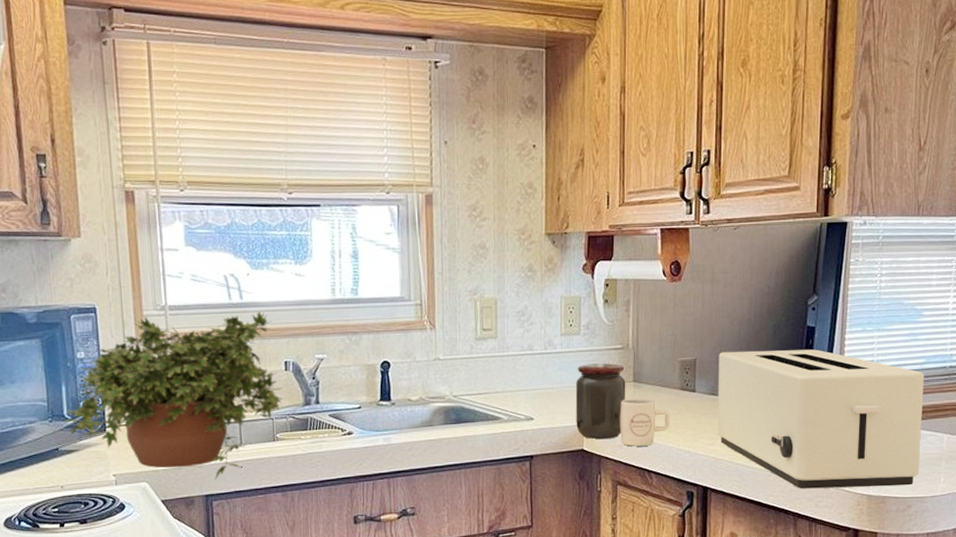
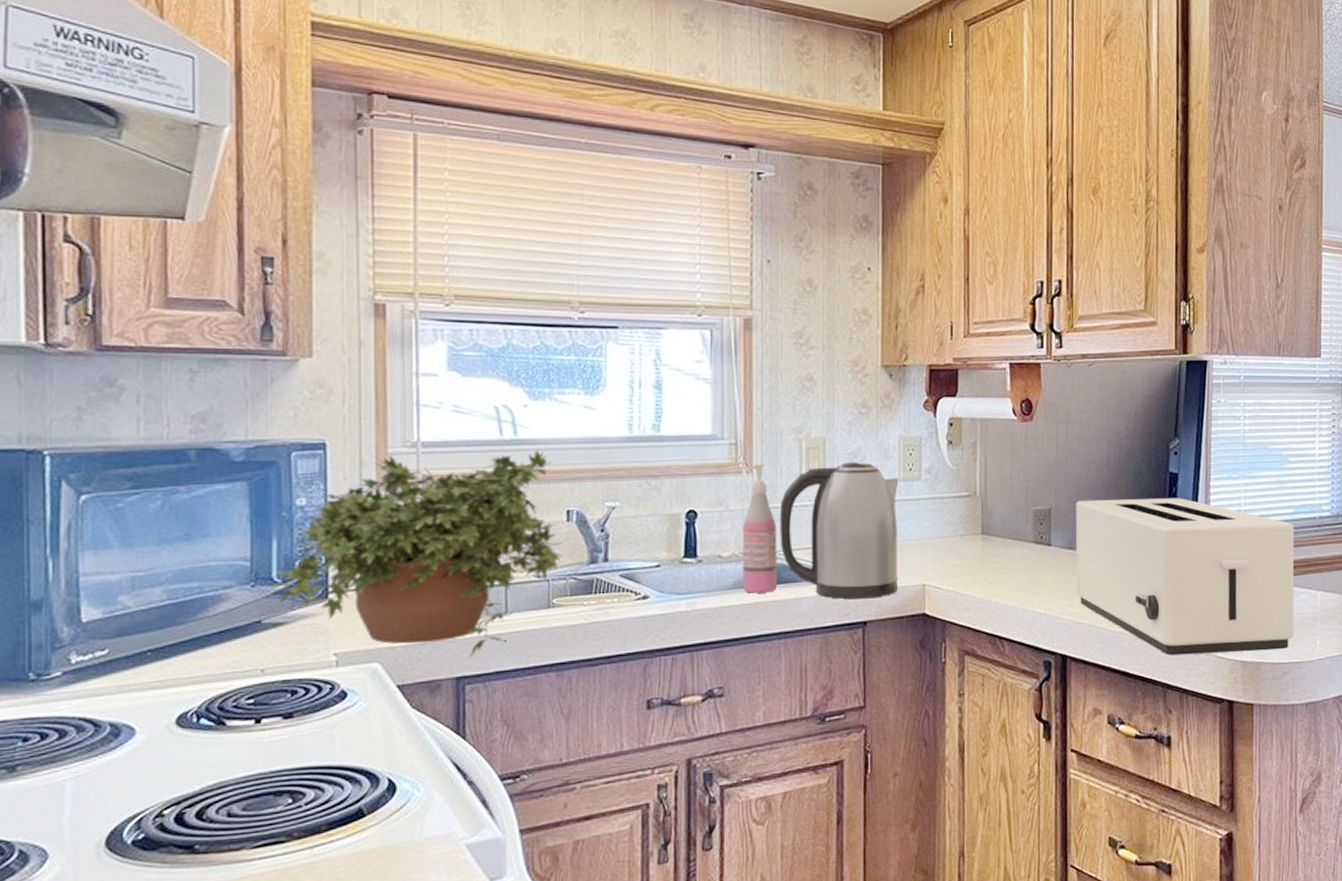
soap dispenser: none [424,321,458,431] -> present [739,463,778,593]
kettle: none [458,318,561,437] -> present [779,461,899,599]
jar: present [575,363,626,440] -> none [915,513,974,602]
mug: present [619,398,670,447] -> none [966,553,1024,609]

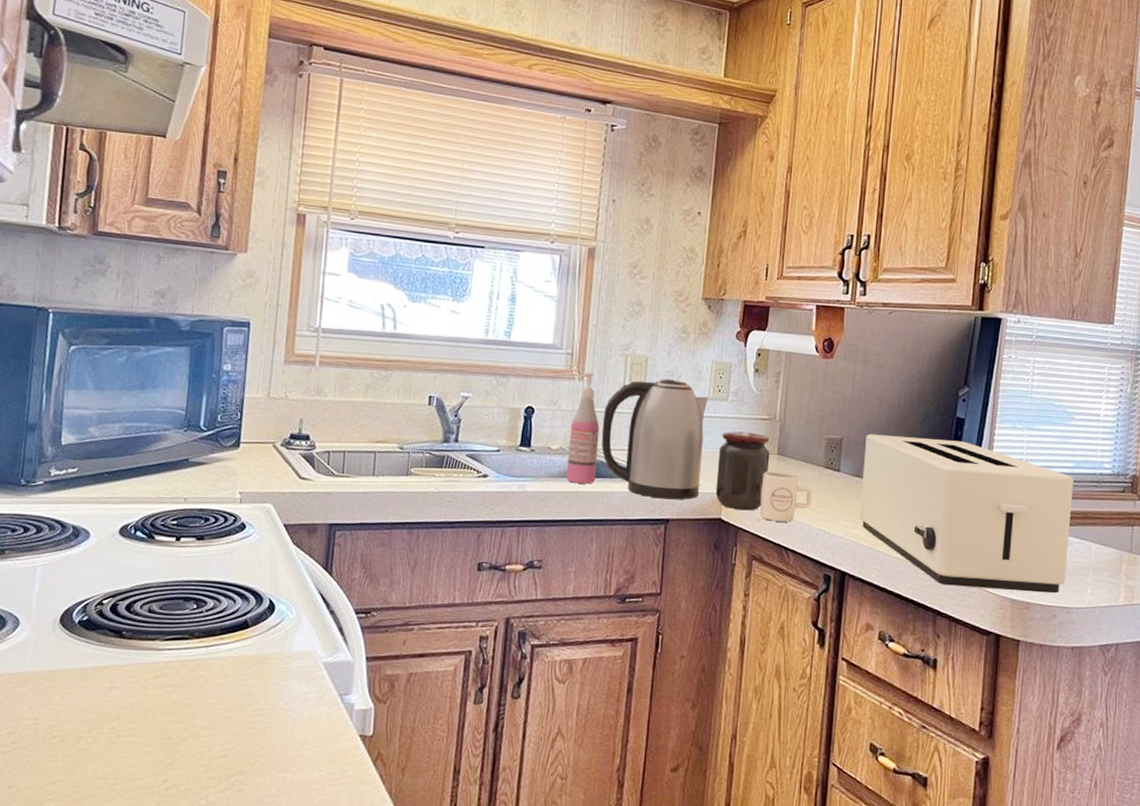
potted plant: present [268,450,564,658] -> none [196,336,424,509]
jar: none [915,513,974,602] -> present [715,431,770,511]
mug: none [966,553,1024,609] -> present [760,471,812,522]

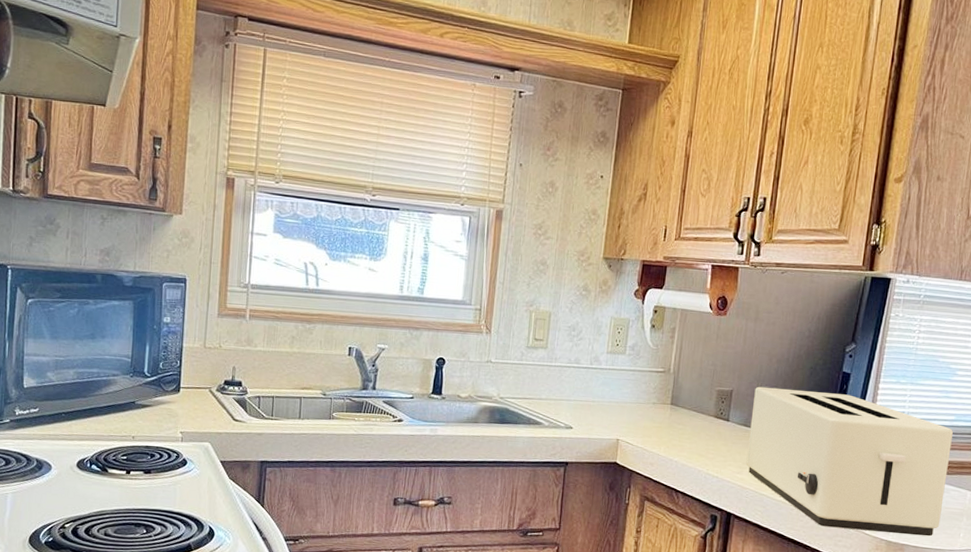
soap dispenser: present [566,372,600,484] -> none [474,326,505,429]
kettle: present [601,378,708,500] -> none [506,333,607,445]
jar: present [715,431,770,511] -> none [612,382,664,456]
mug: present [760,471,812,522] -> none [653,419,703,467]

